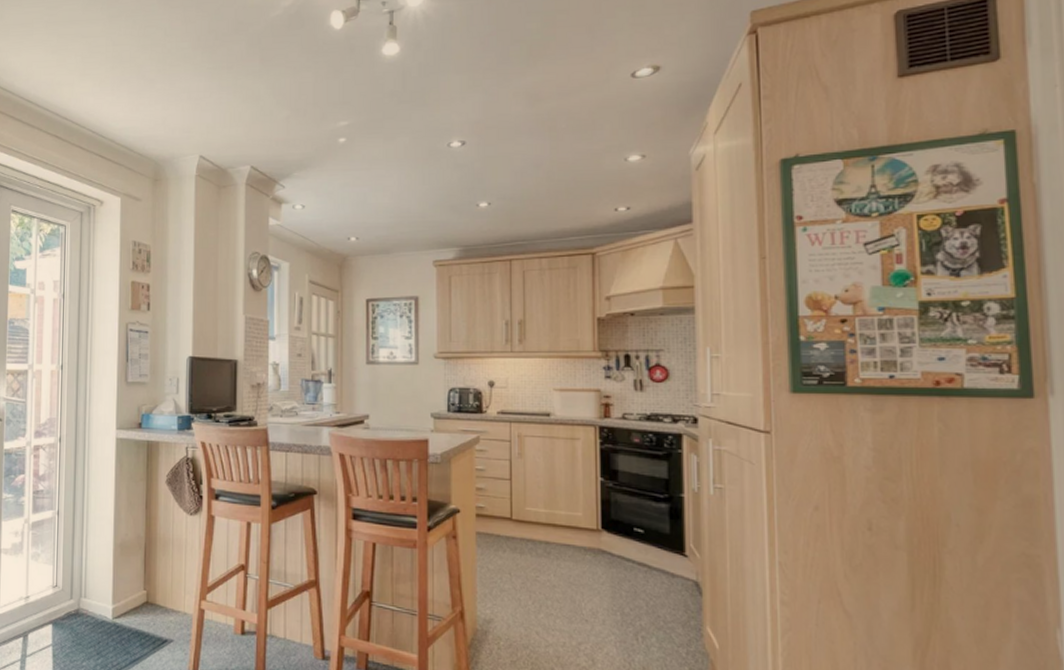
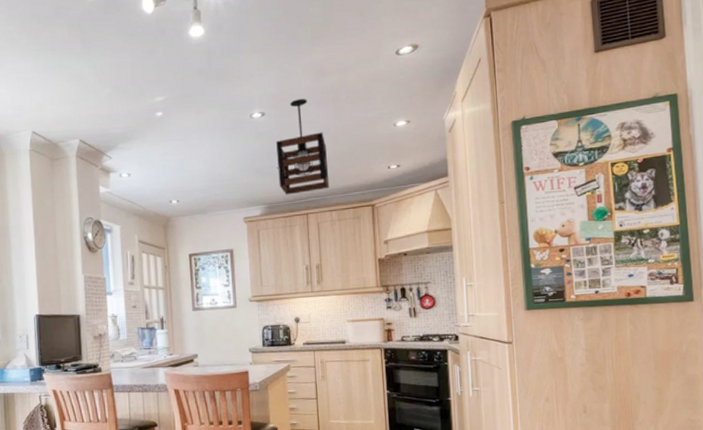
pendant light: none [478,127,540,237] -> present [276,99,330,195]

